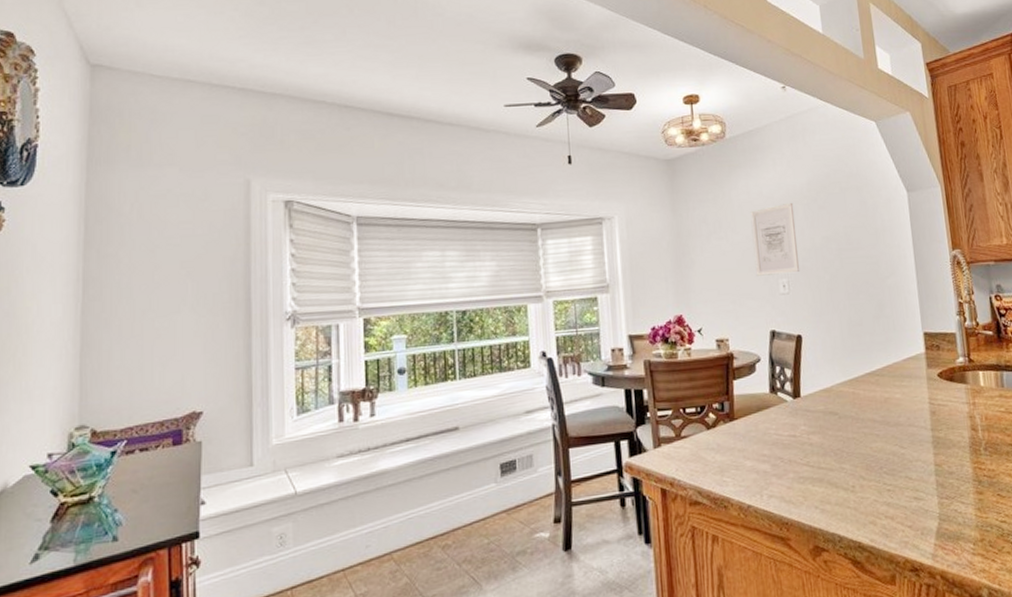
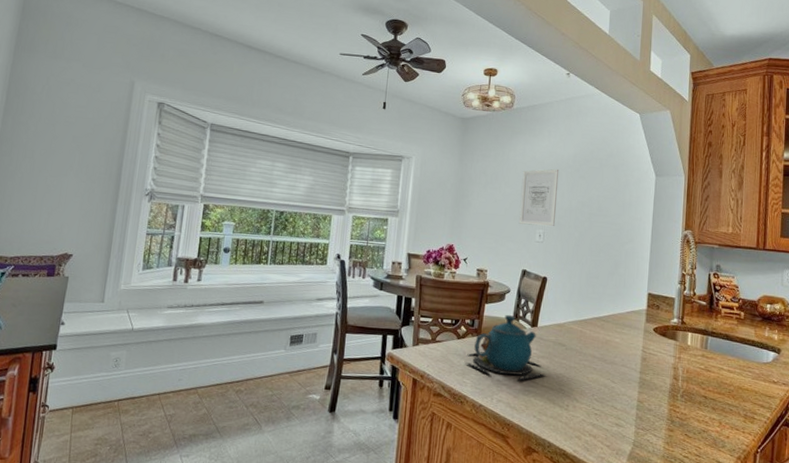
teapot: none [721,388,821,467] -> present [465,314,546,381]

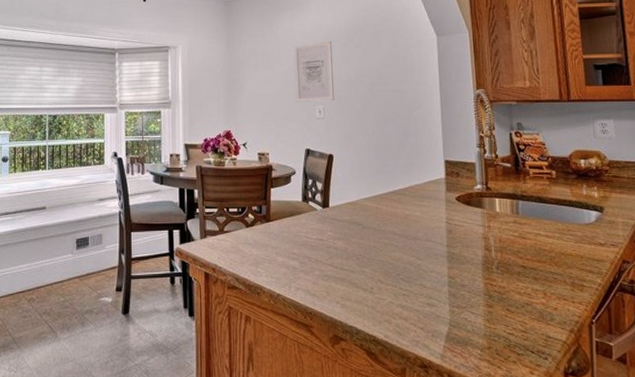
teapot: present [465,314,546,381] -> none [257,197,344,266]

